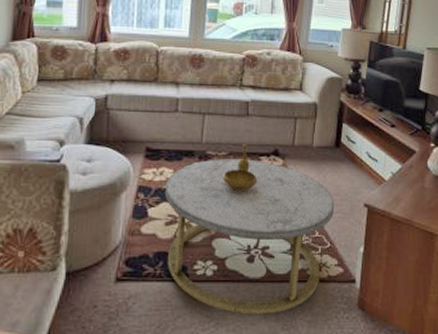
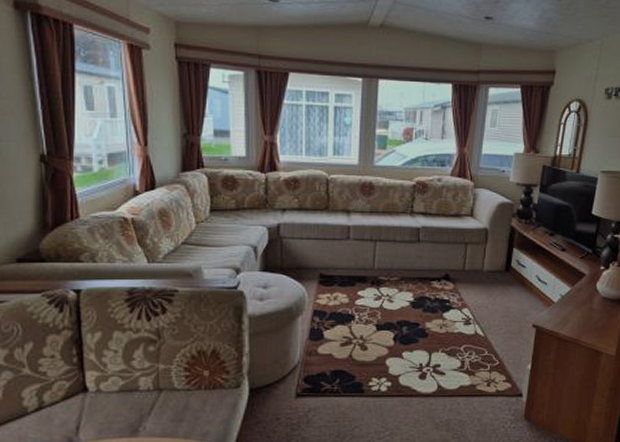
coffee table: present [165,159,335,315] -> none [340,284,504,425]
decorative bowl: present [222,144,258,192] -> none [394,269,429,315]

